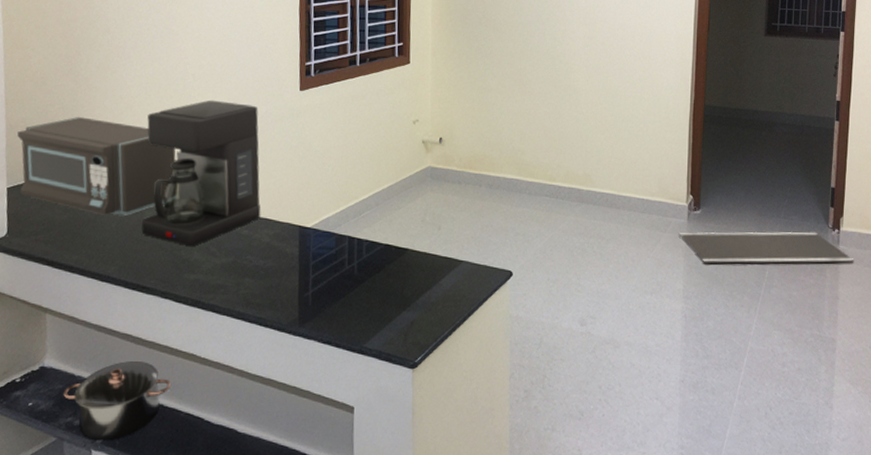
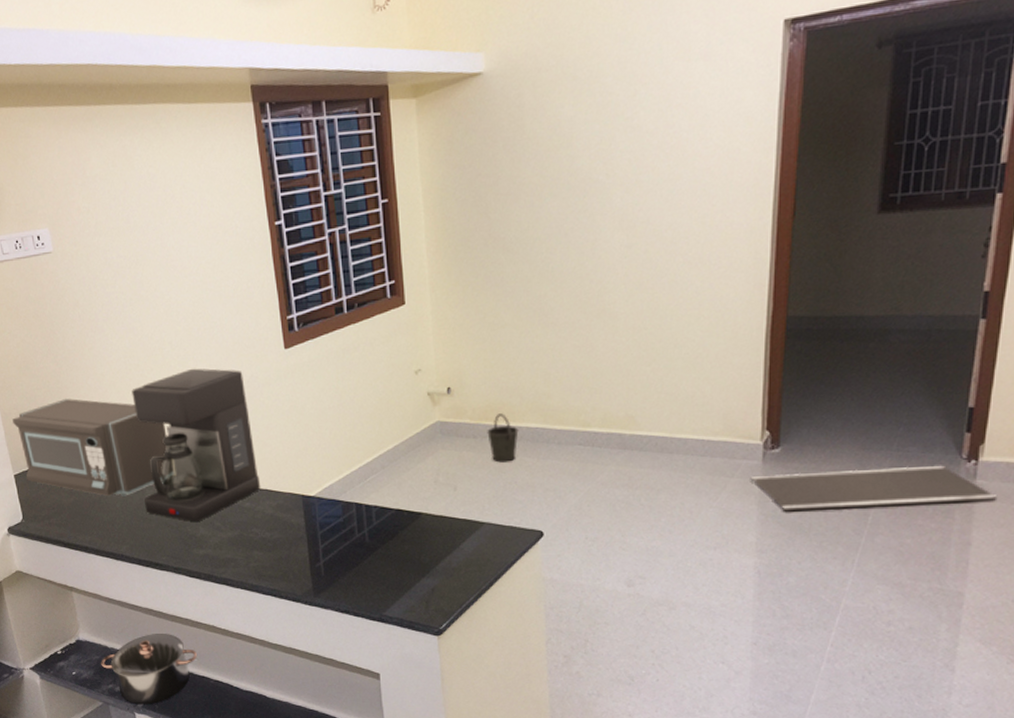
bucket: none [470,164,497,207] -> present [487,413,519,463]

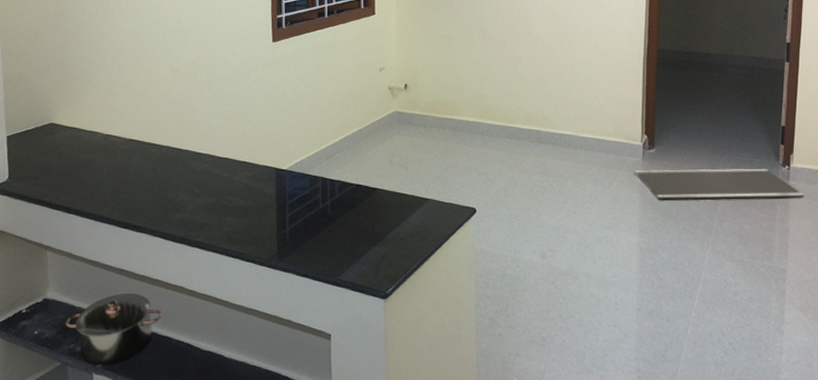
microwave: present [12,399,167,497] -> none [14,70,160,162]
coffee maker: present [132,368,261,522] -> none [130,52,240,188]
bucket: present [487,413,519,463] -> none [435,108,460,149]

